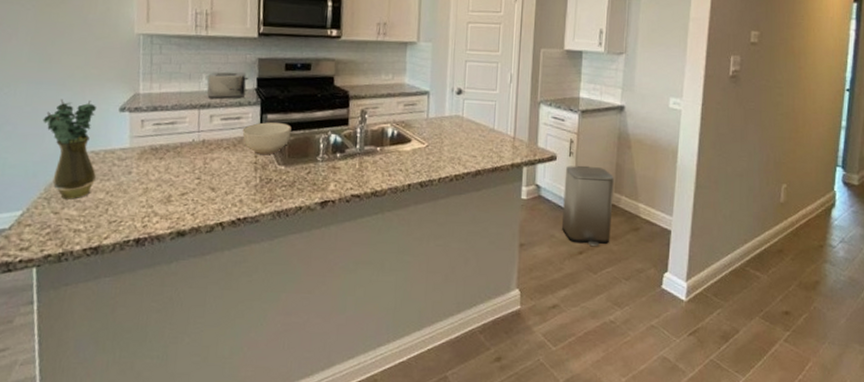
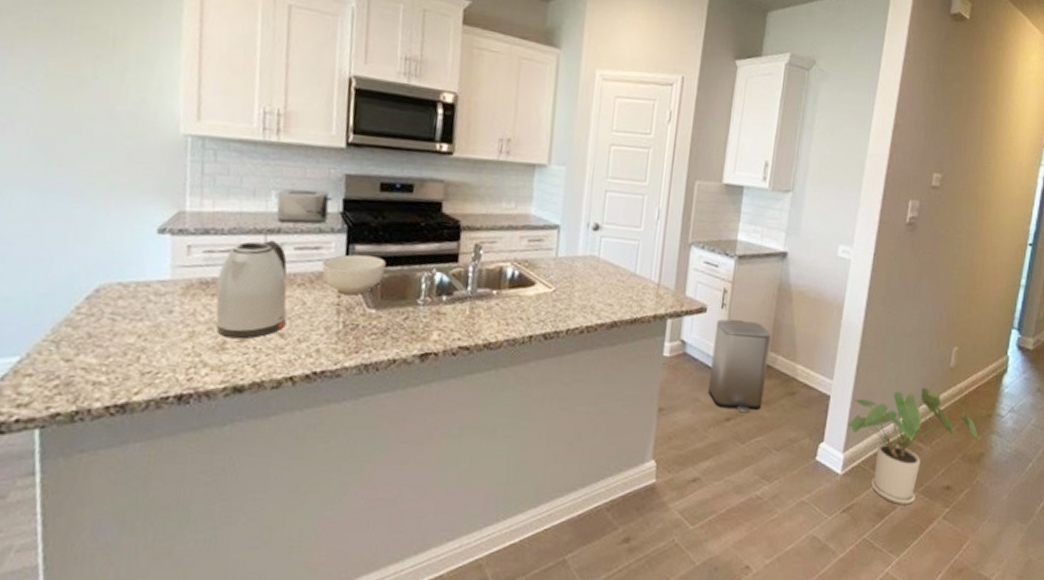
vase: present [42,99,97,199] -> none [49,214,127,344]
kettle: none [163,113,217,193] -> present [215,240,287,339]
house plant: none [687,222,812,329] -> present [846,388,978,505]

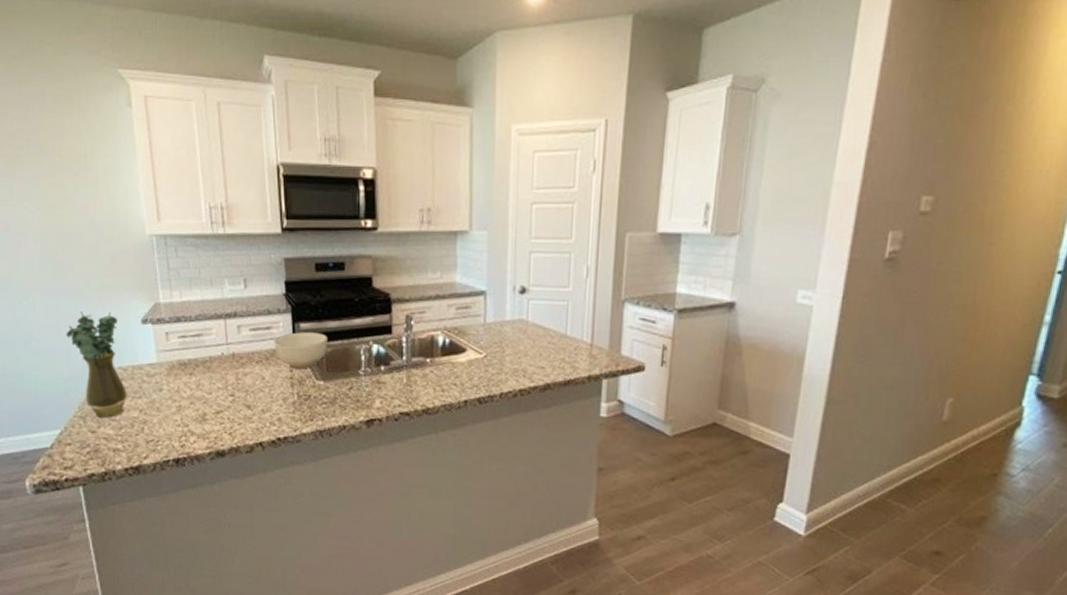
vase: none [49,214,127,344] -> present [66,311,127,418]
kettle: present [215,240,287,339] -> none [193,323,251,411]
toaster: present [276,188,333,224] -> none [229,275,276,308]
pedal bin: present [708,319,771,412] -> none [650,376,718,472]
house plant: present [846,388,978,505] -> none [809,445,979,569]

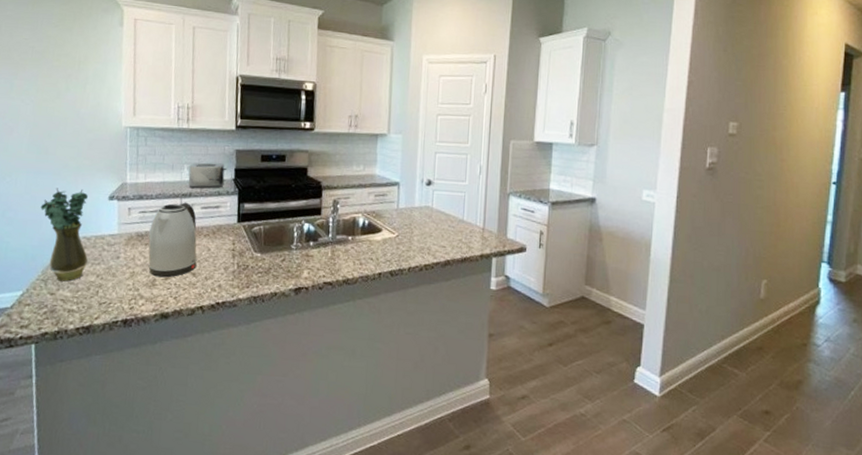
kettle: none [193,323,251,411] -> present [148,202,197,278]
toaster: none [229,275,276,308] -> present [188,162,227,189]
bowl: present [274,331,328,369] -> none [221,210,267,243]

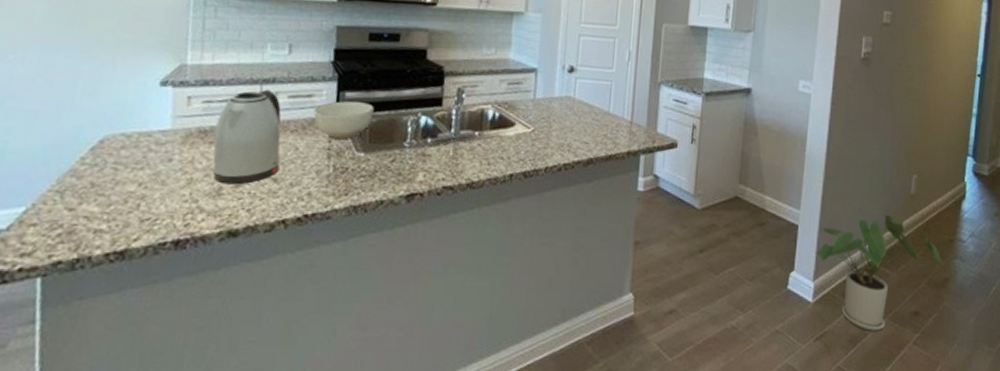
vase: present [40,188,89,282] -> none [58,69,131,193]
toaster: present [188,162,227,189] -> none [271,40,324,74]
bowl: none [221,210,267,243] -> present [314,100,374,140]
house plant: none [661,318,794,427] -> present [814,215,942,331]

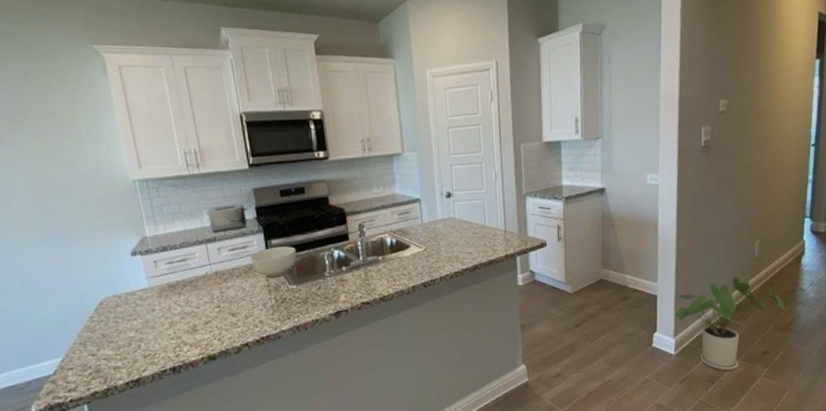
kettle: present [212,89,281,185] -> none [180,247,235,323]
toaster: none [271,40,324,74] -> present [207,204,247,233]

